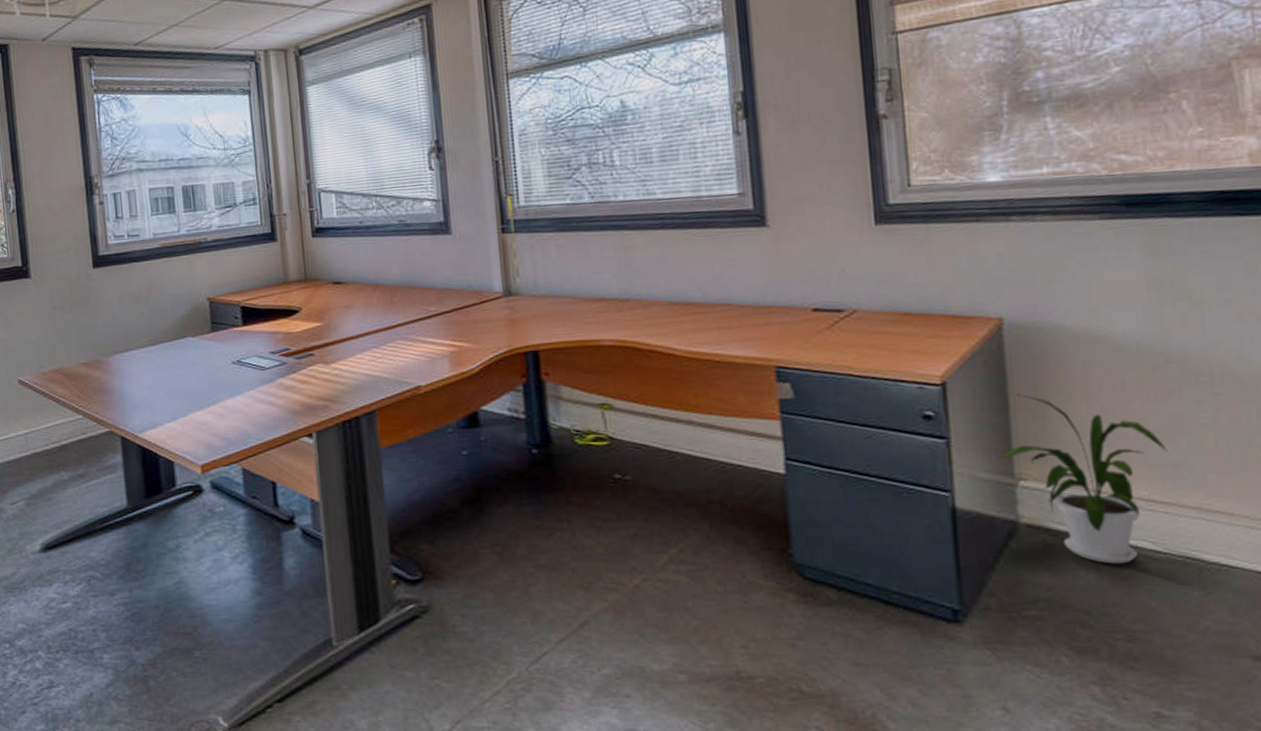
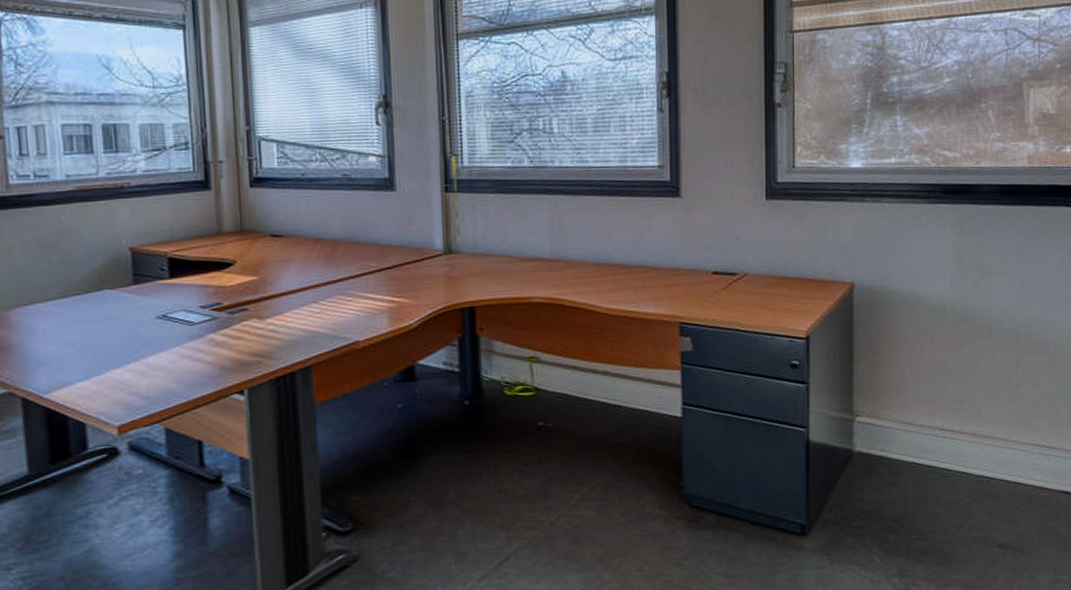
house plant: present [997,393,1168,564] -> none [842,345,957,481]

